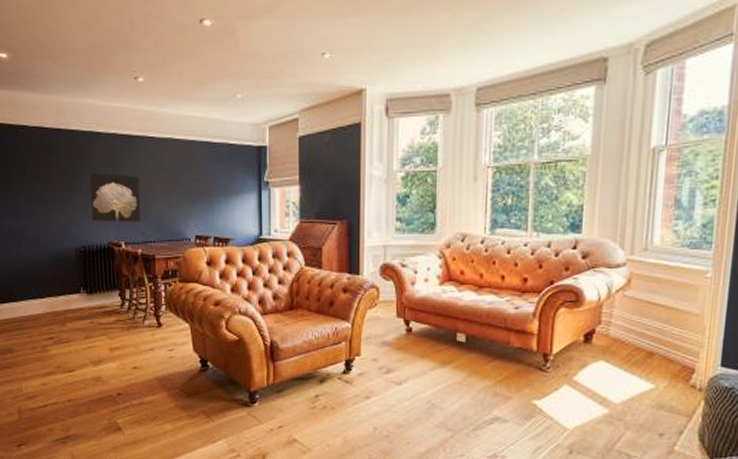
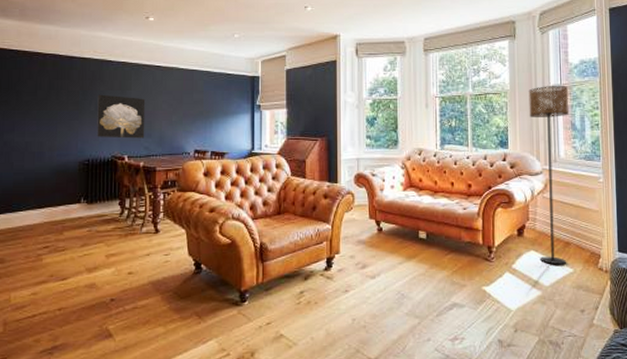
floor lamp: none [610,146,677,379] -> present [529,85,569,265]

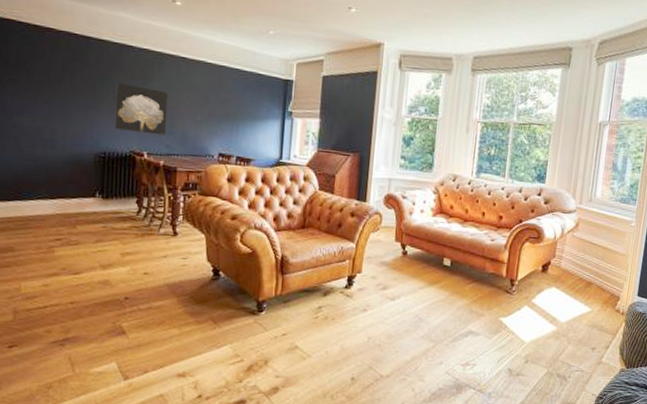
floor lamp: present [529,85,569,265] -> none [559,121,617,304]

